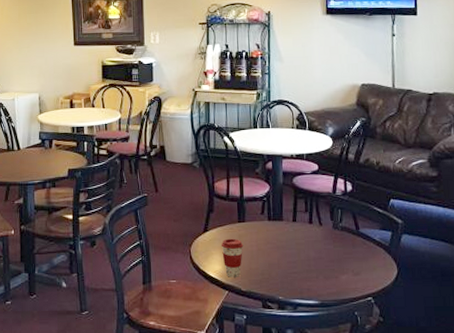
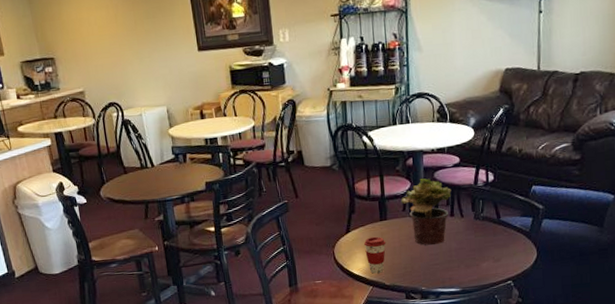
potted plant: none [259,183,310,251] -> present [400,178,452,245]

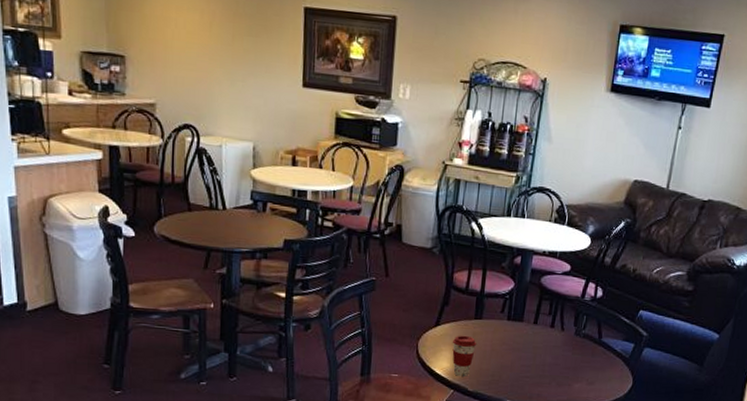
potted plant: present [400,178,452,245] -> none [500,281,556,355]

